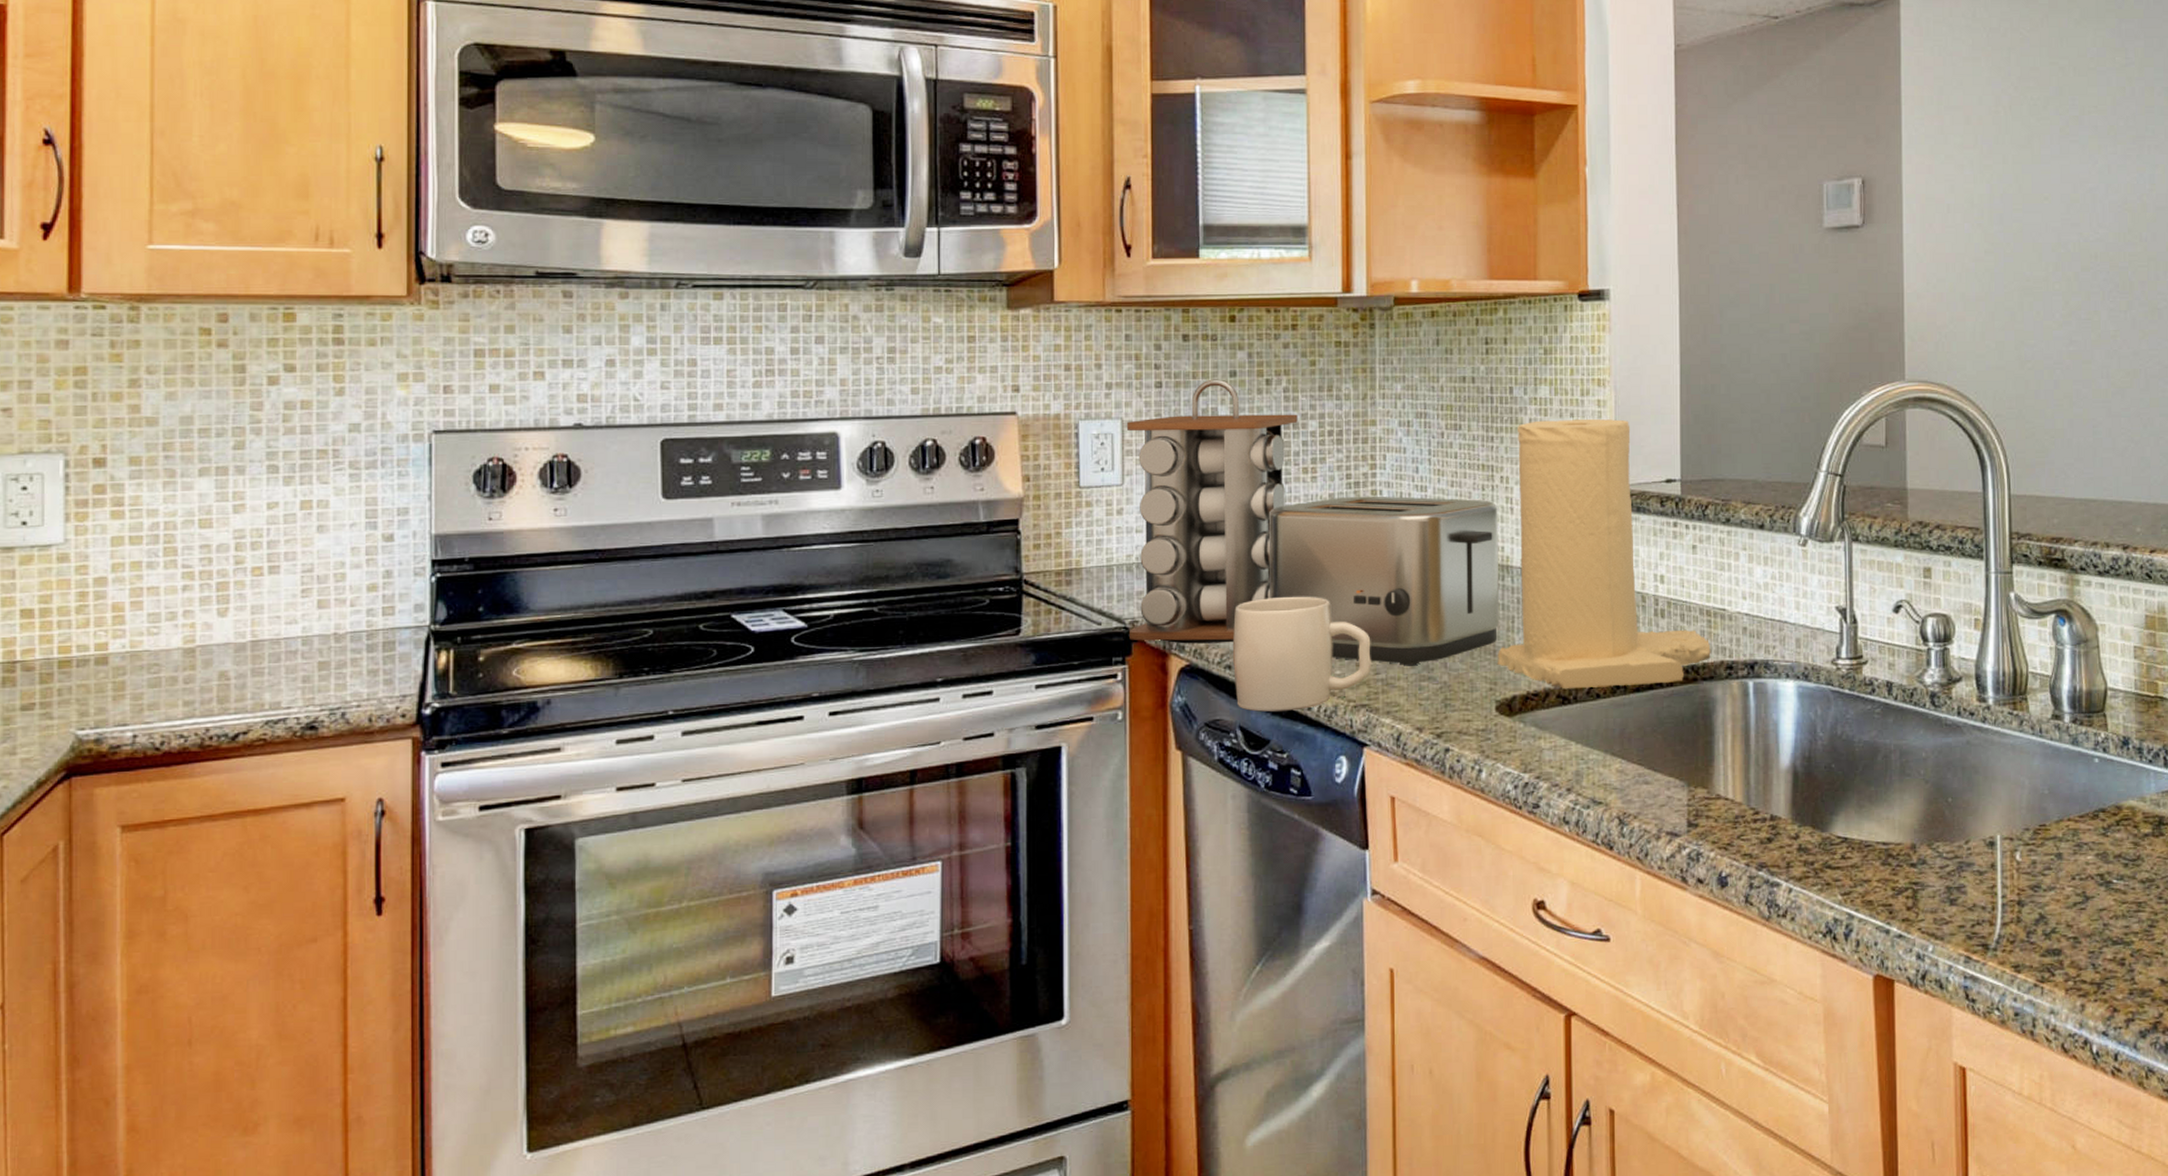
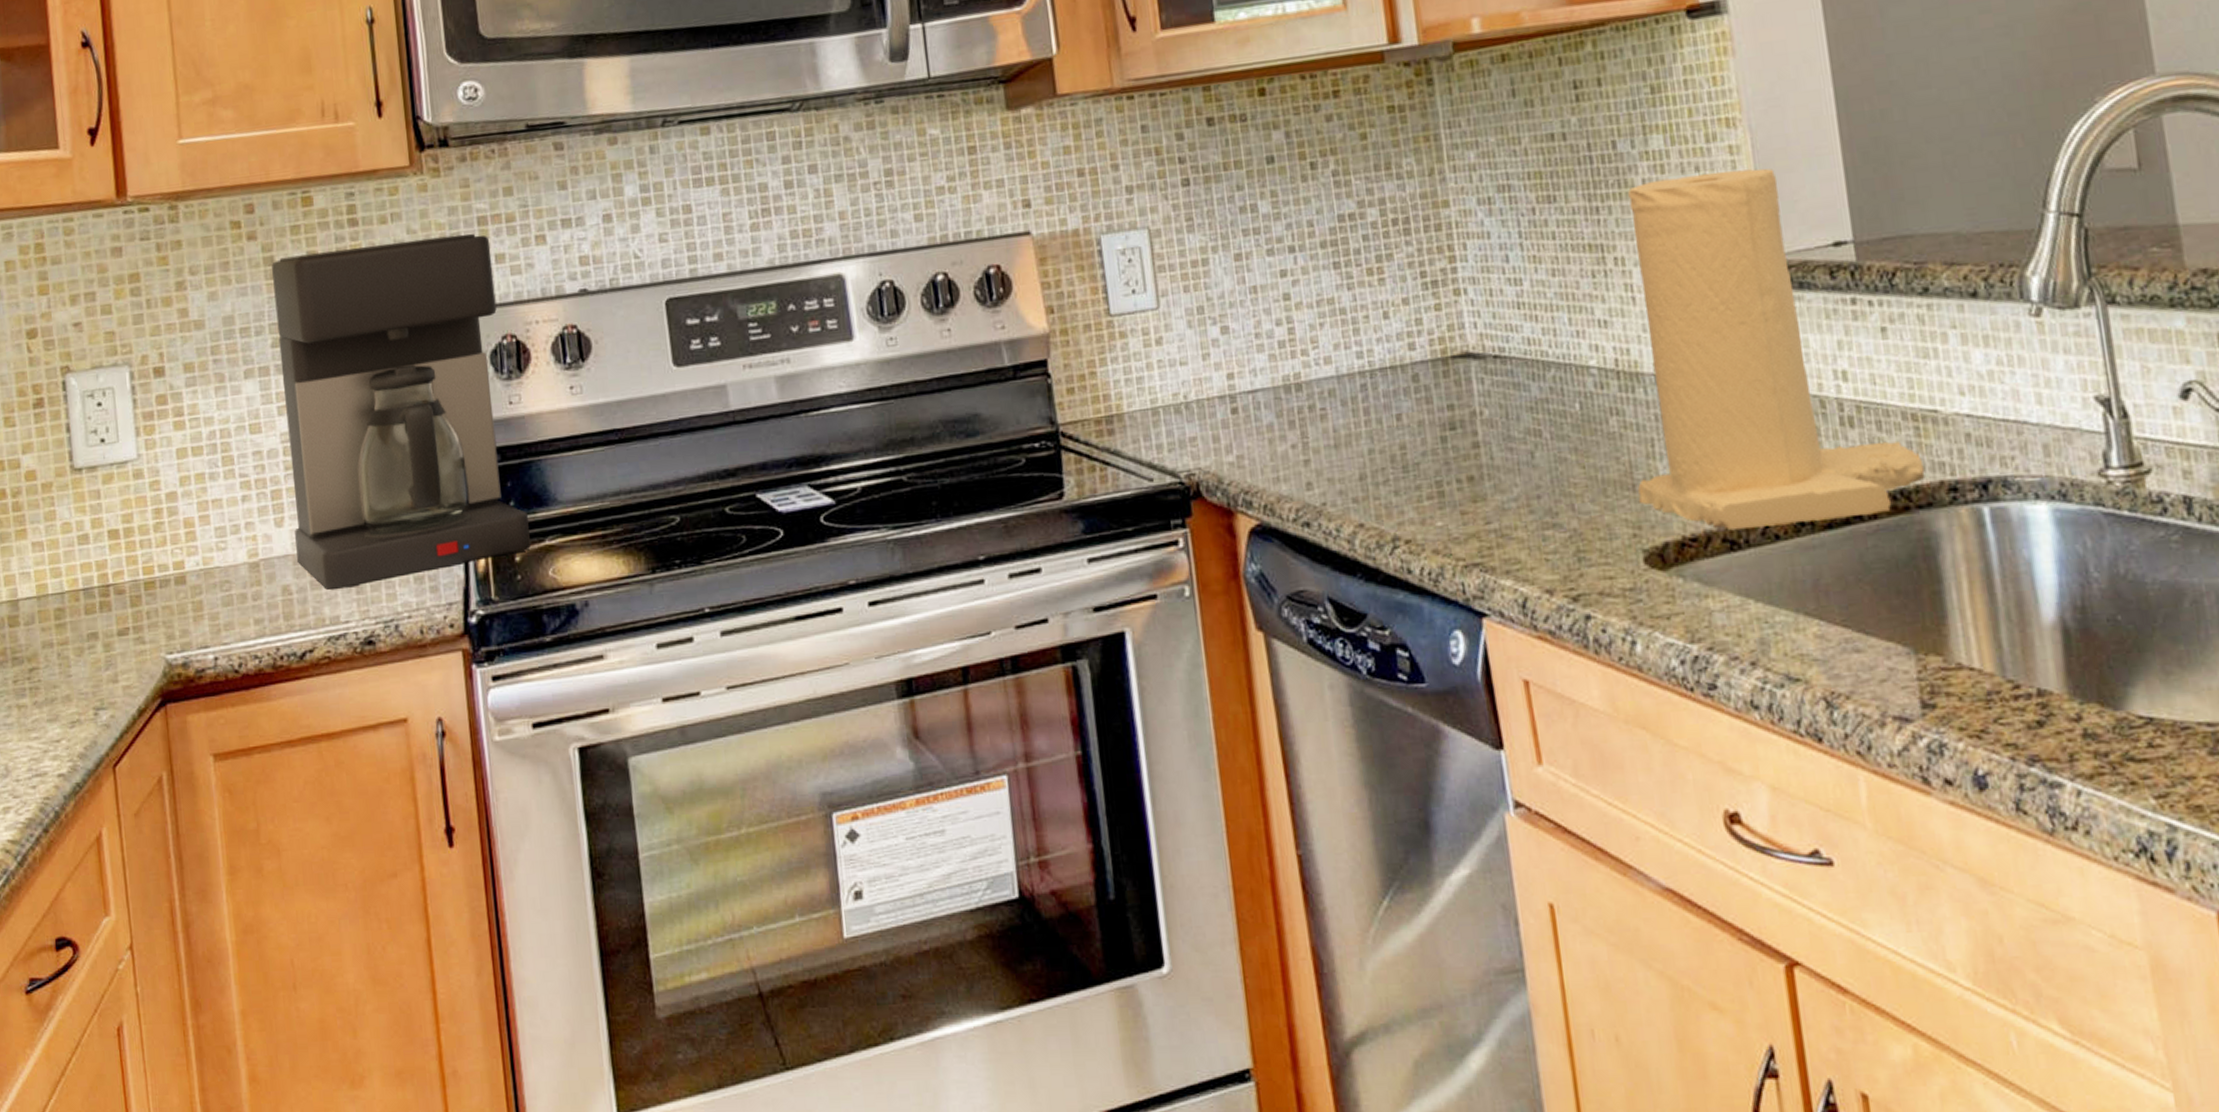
coffee maker: none [239,363,498,678] -> present [272,234,532,591]
spice rack: present [1126,379,1298,644] -> none [1154,168,1354,499]
mug: present [1232,596,1371,713] -> none [1305,429,1480,579]
toaster: present [1268,496,1499,666] -> none [1332,290,1635,511]

